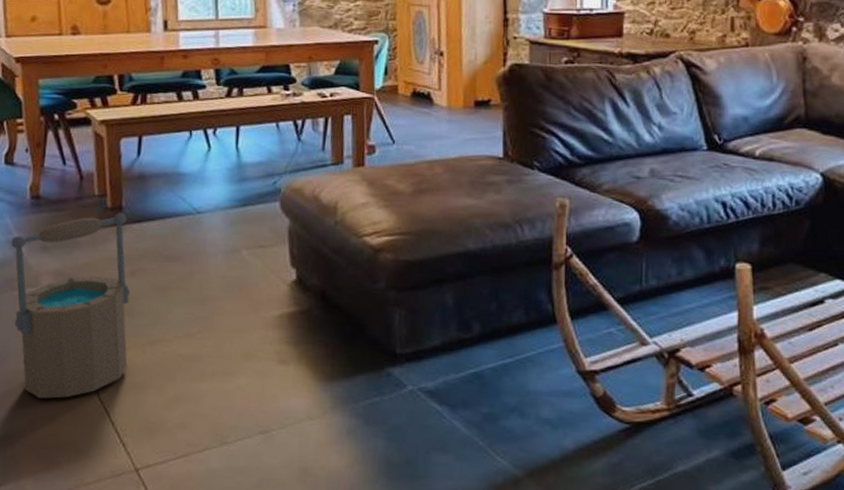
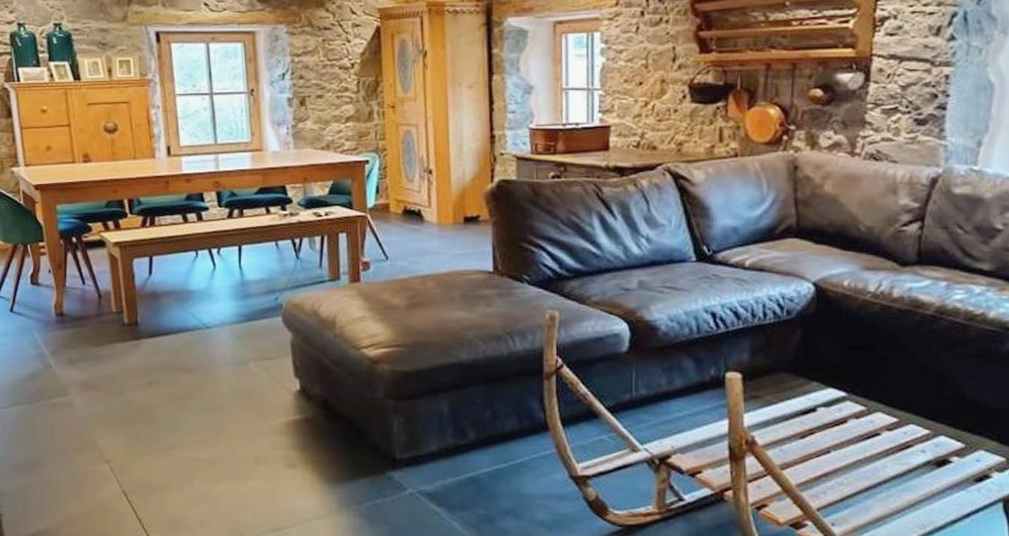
bucket: present [11,213,131,399] -> none [41,328,150,498]

